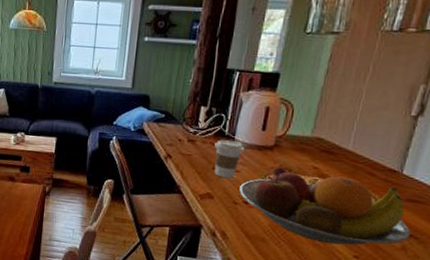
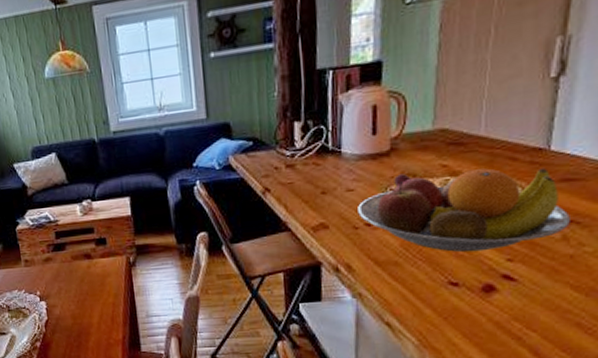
coffee cup: present [214,140,245,179] -> none [319,155,356,202]

